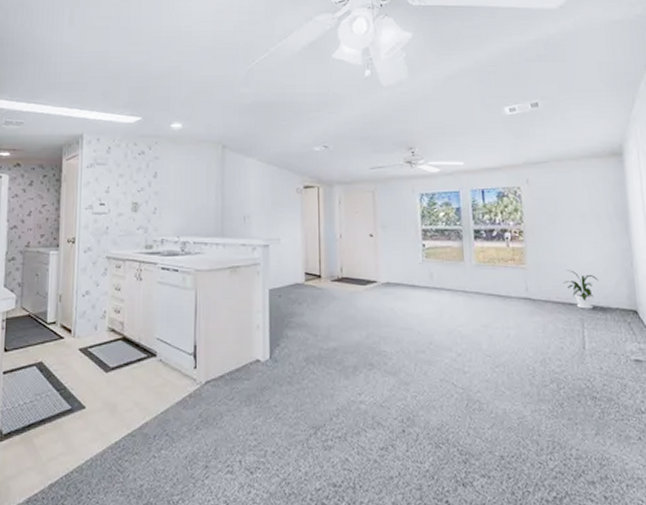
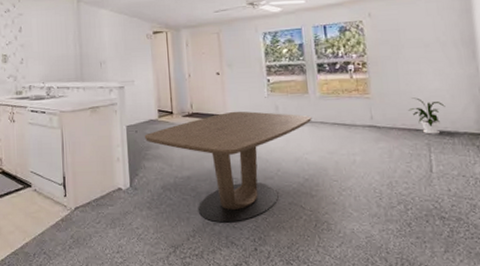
dining table: none [288,277,467,401] -> present [144,111,312,223]

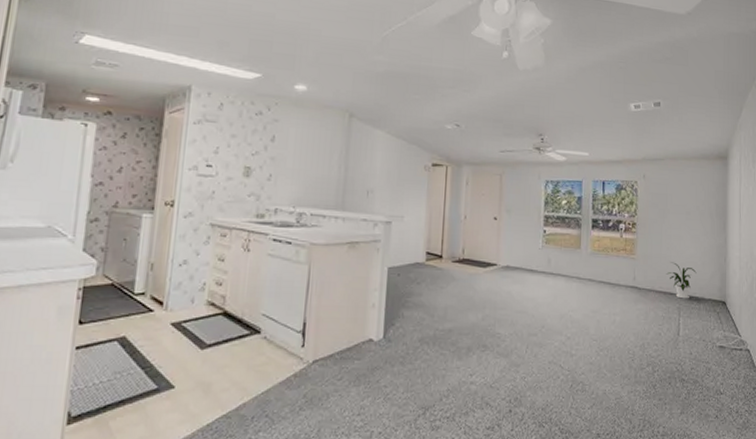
dining table: present [144,111,312,223] -> none [407,260,581,382]

